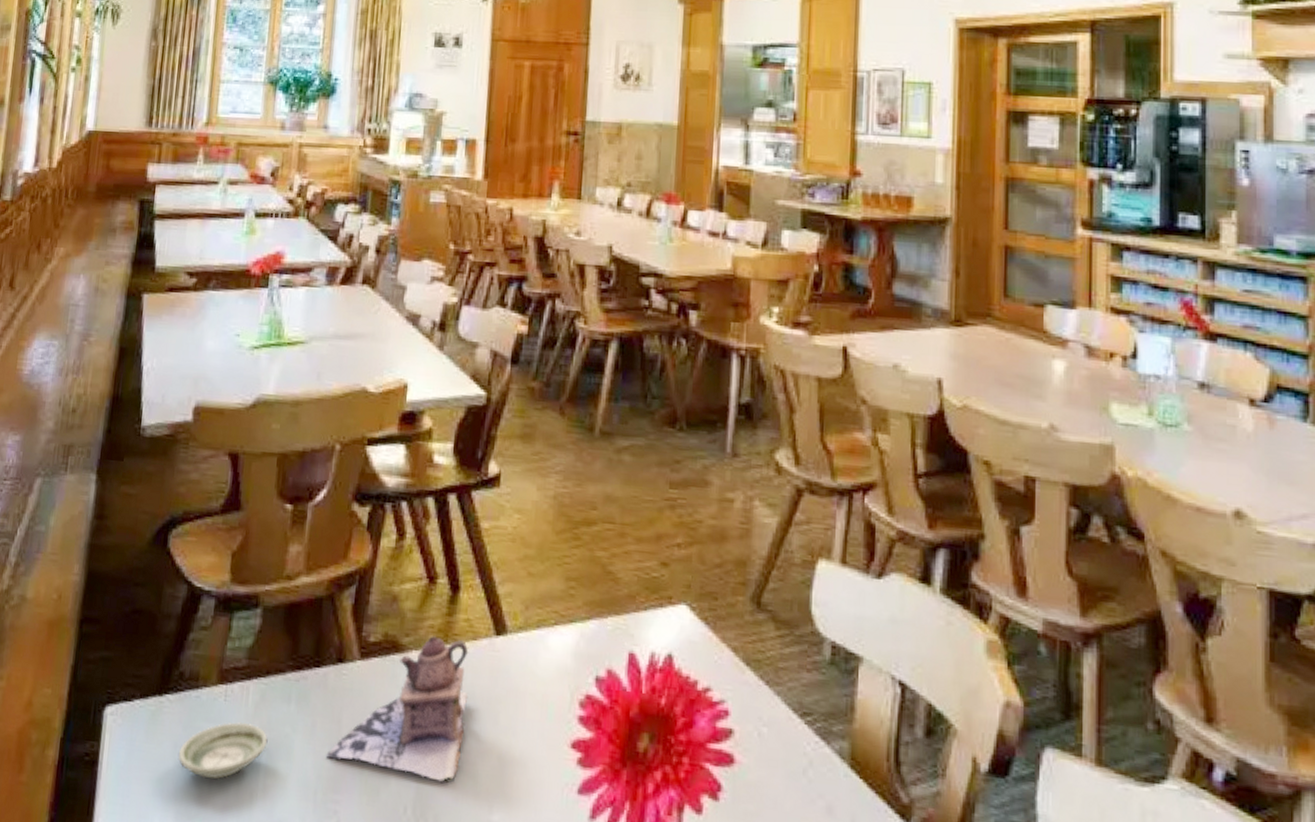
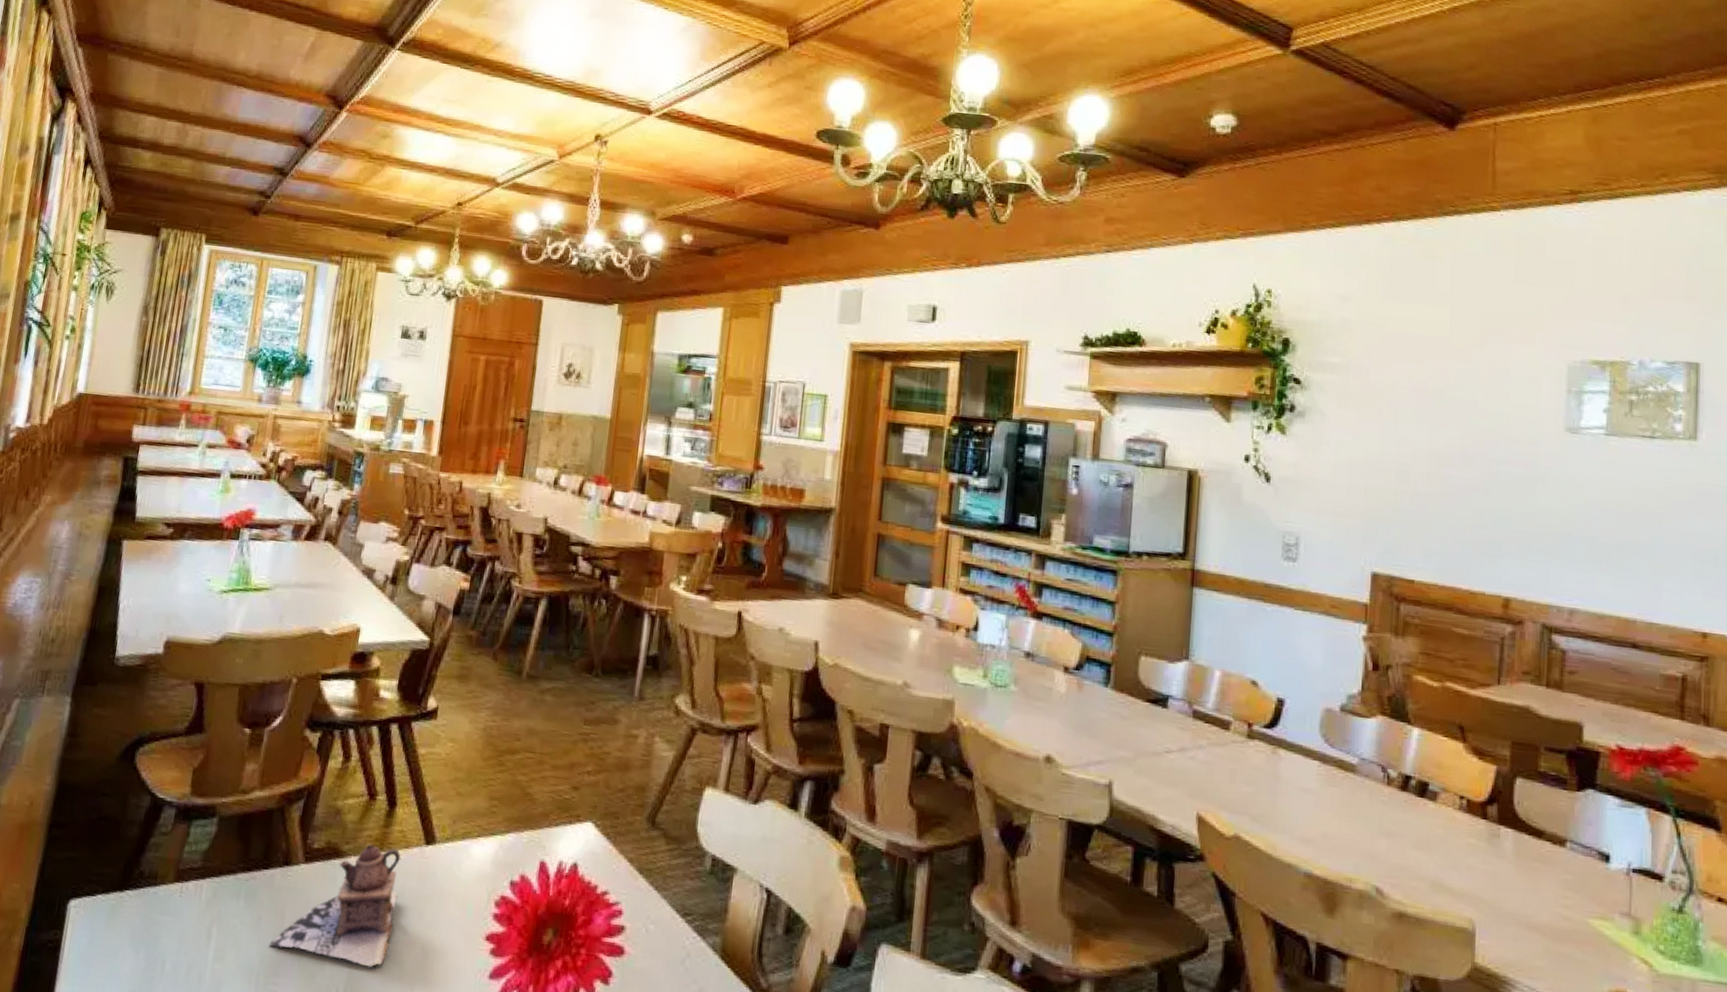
saucer: present [177,721,268,779] -> none [134,914,218,964]

